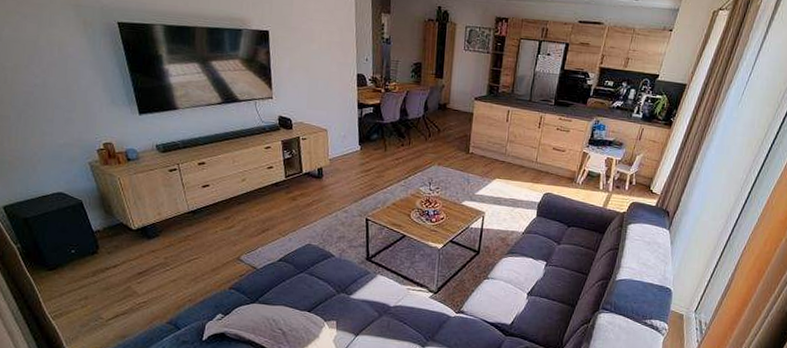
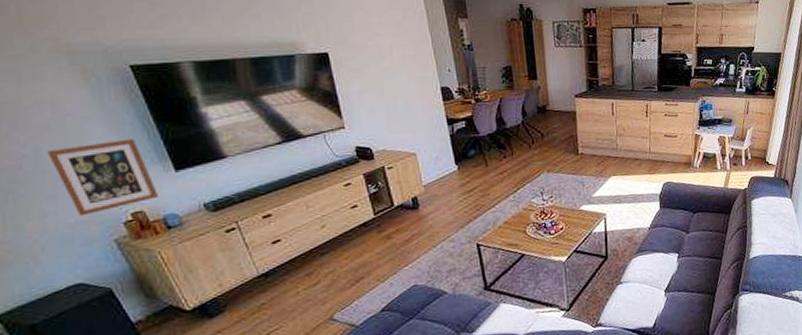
picture frame: none [52,82,125,140] -> present [47,138,160,217]

